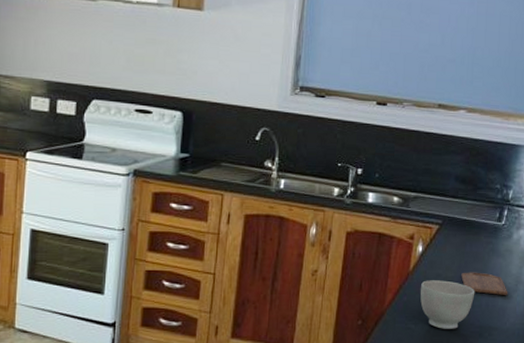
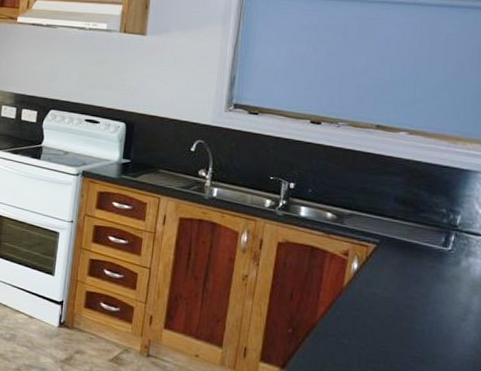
bowl: present [420,280,475,329] -> none [355,297,417,351]
cutting board: present [461,272,508,295] -> none [401,294,456,324]

